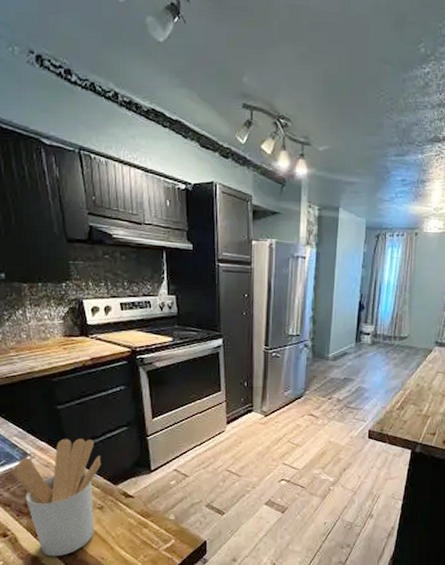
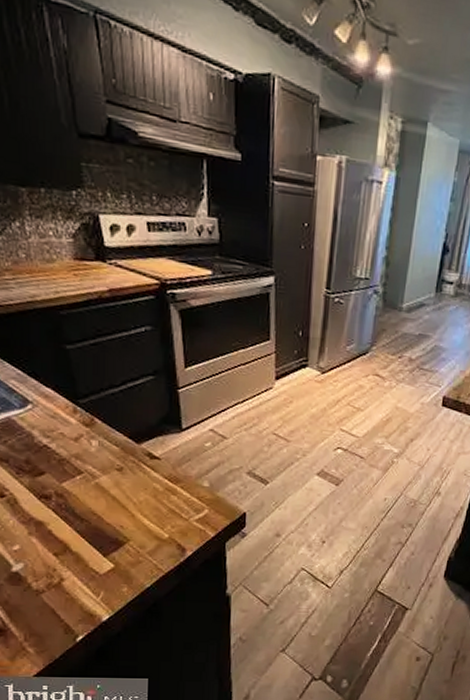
utensil holder: present [12,438,101,557] -> none [10,385,121,523]

